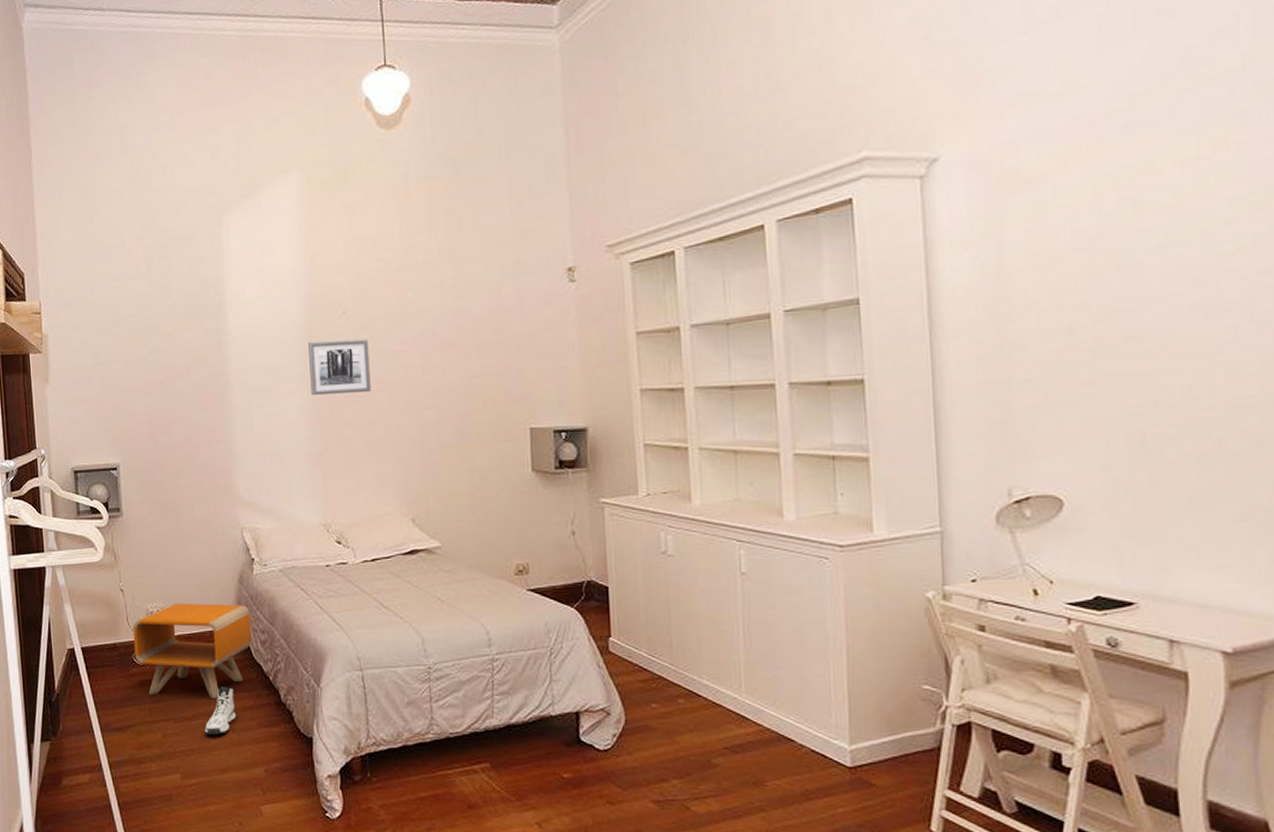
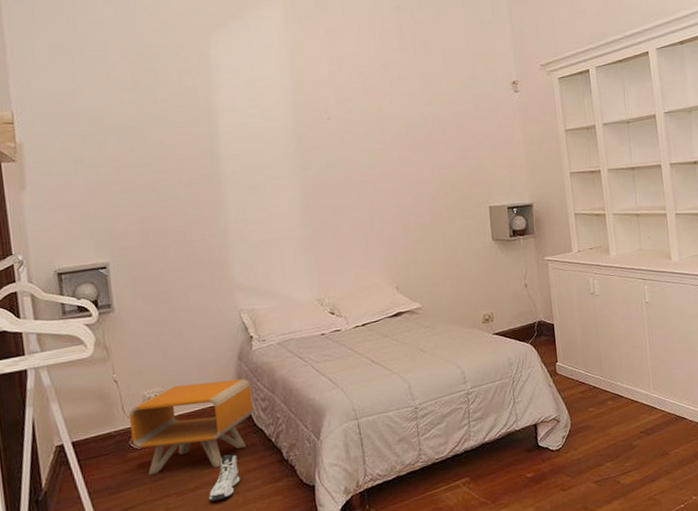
wall art: present [308,338,371,396] -> none [297,140,356,190]

